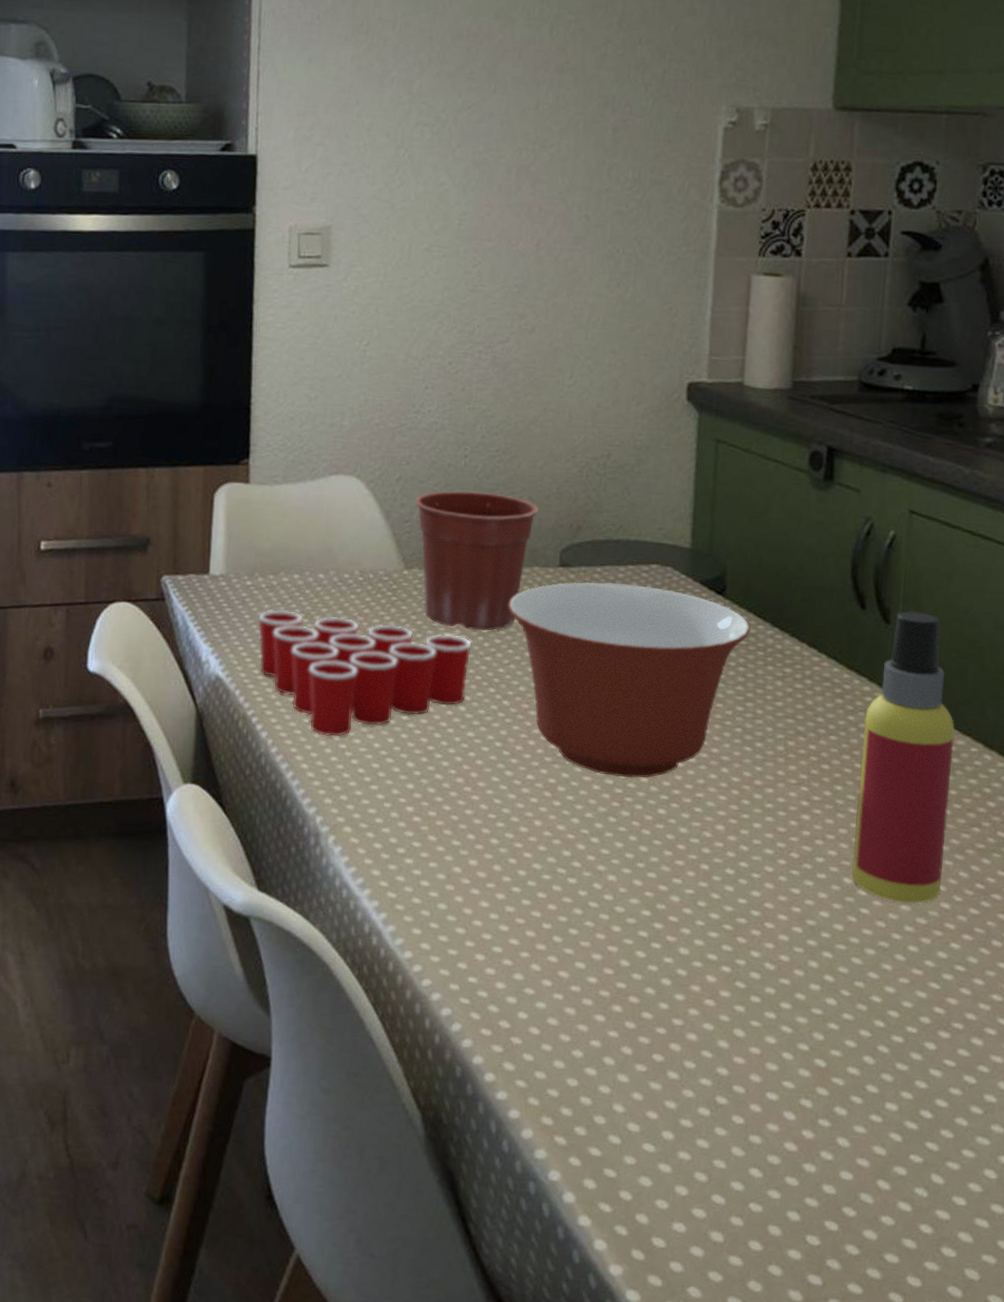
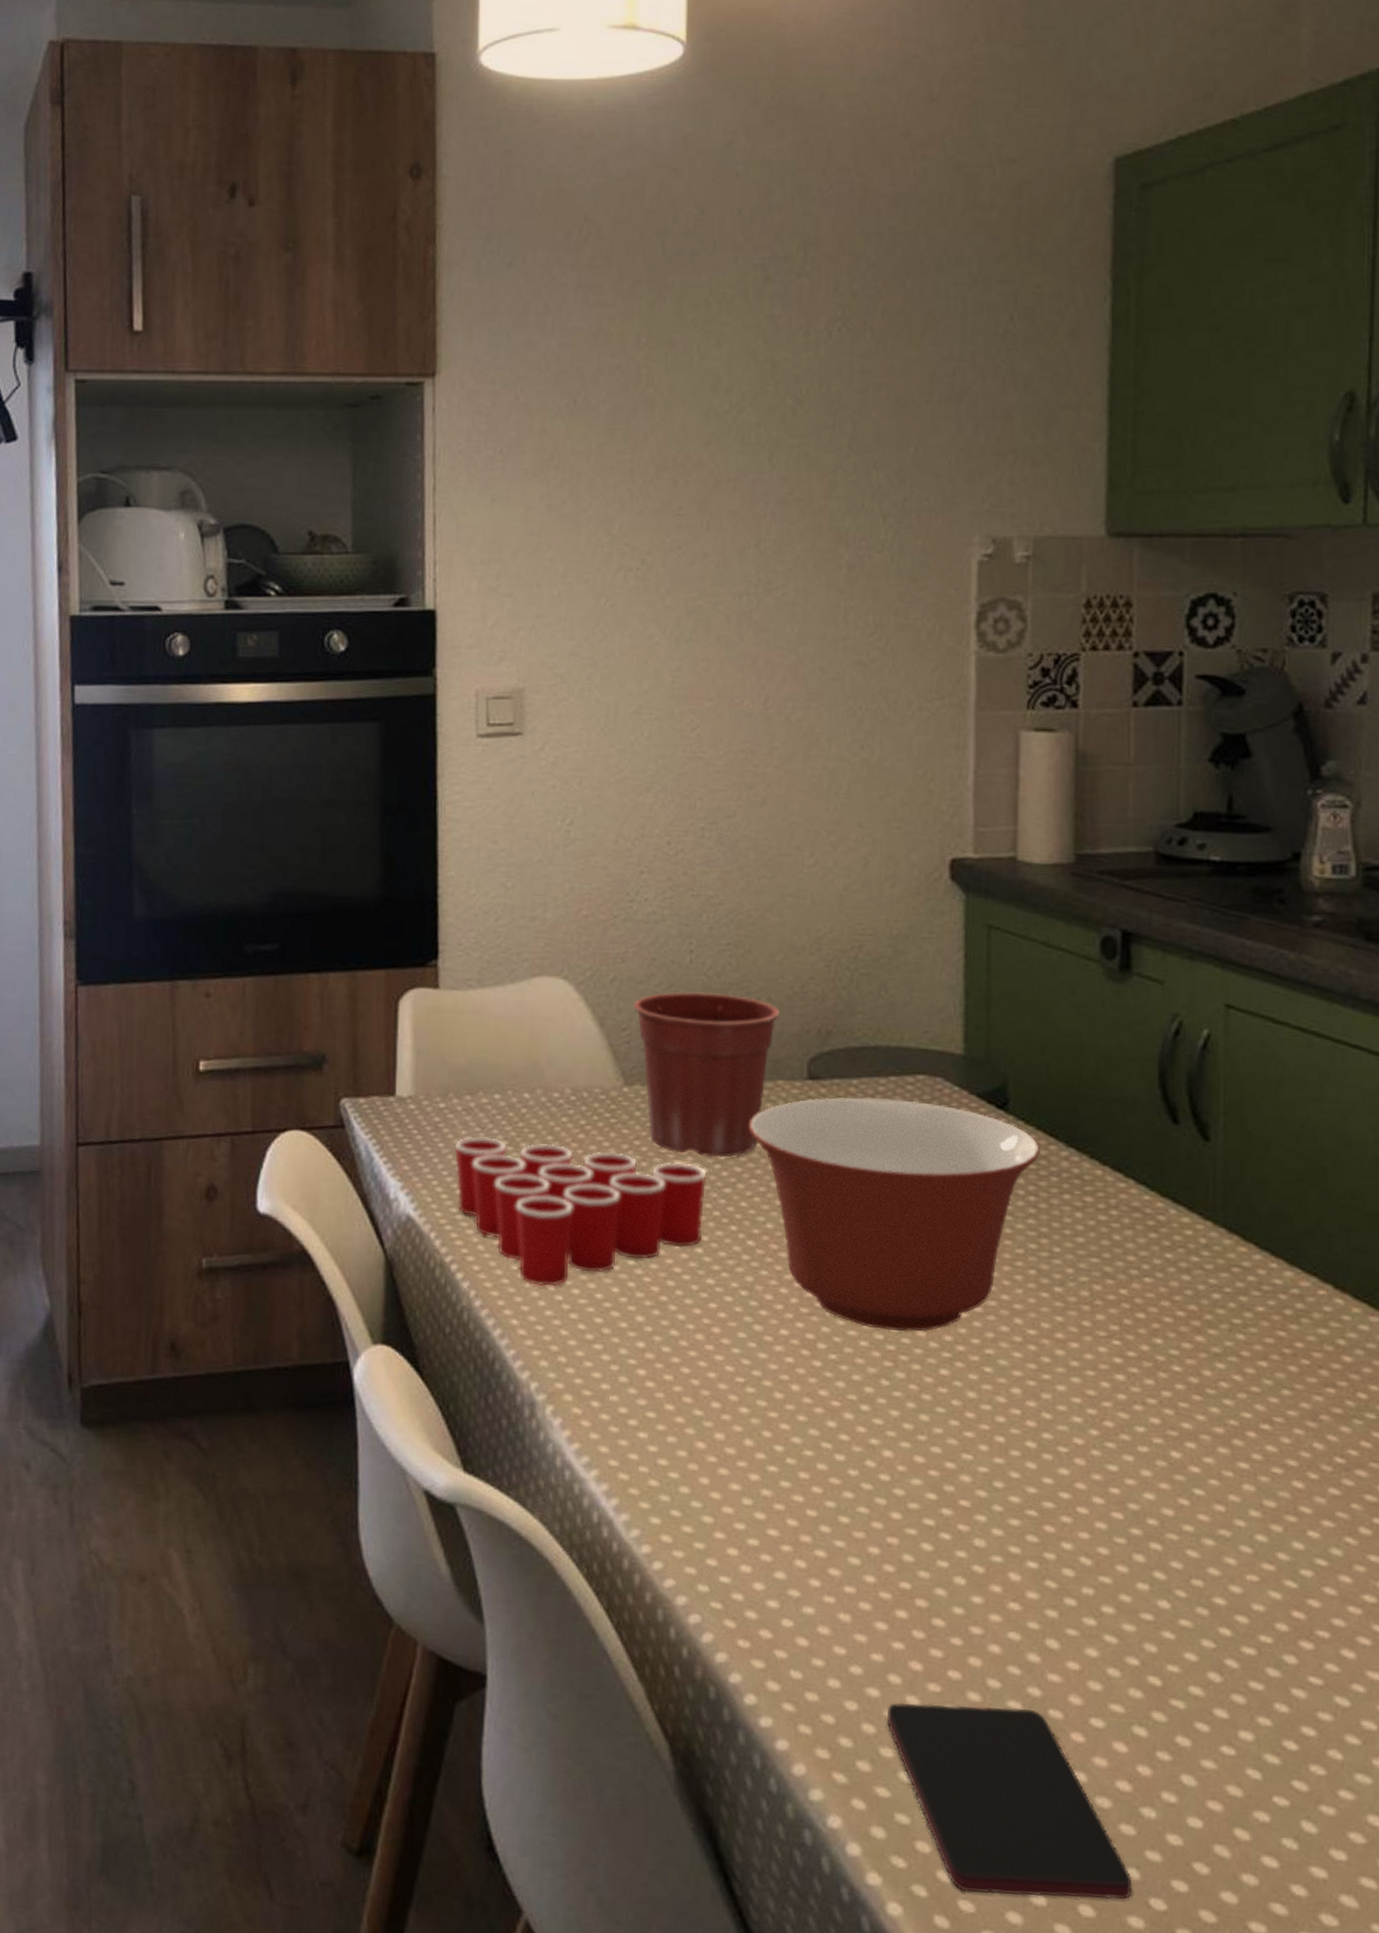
smartphone: none [601,1080,794,1237] -> present [887,1702,1132,1900]
spray bottle: present [851,610,955,904] -> none [1180,1124,1297,1482]

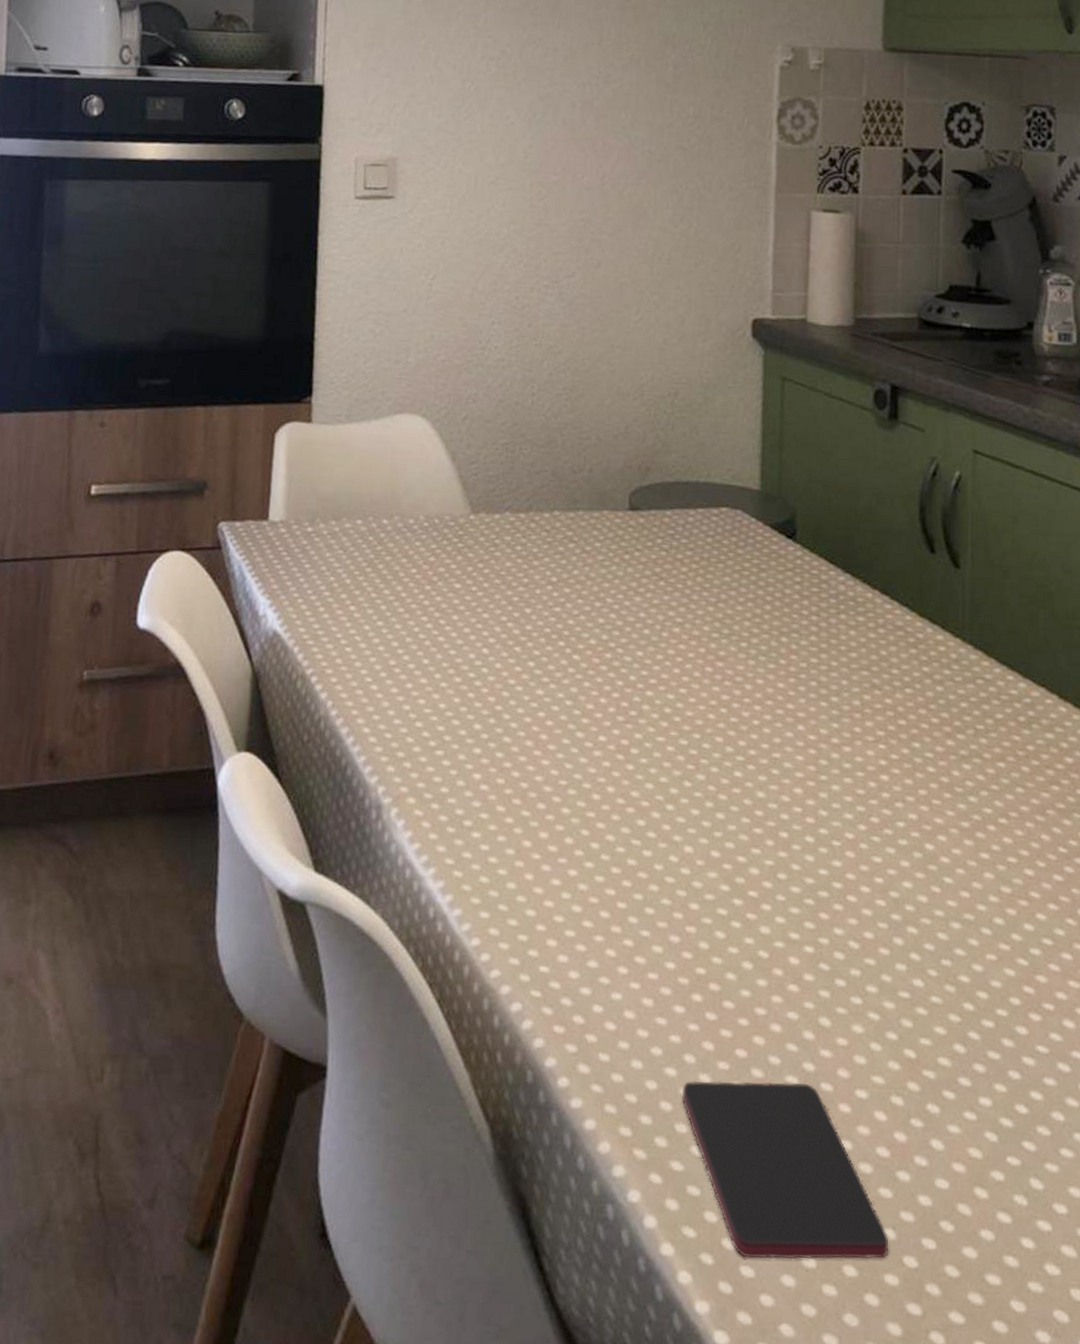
cup: present [454,1136,707,1287] -> none [319,558,540,697]
flower pot: present [634,992,780,1157] -> none [482,430,607,579]
mixing bowl: present [748,1097,1041,1332] -> none [577,527,823,738]

